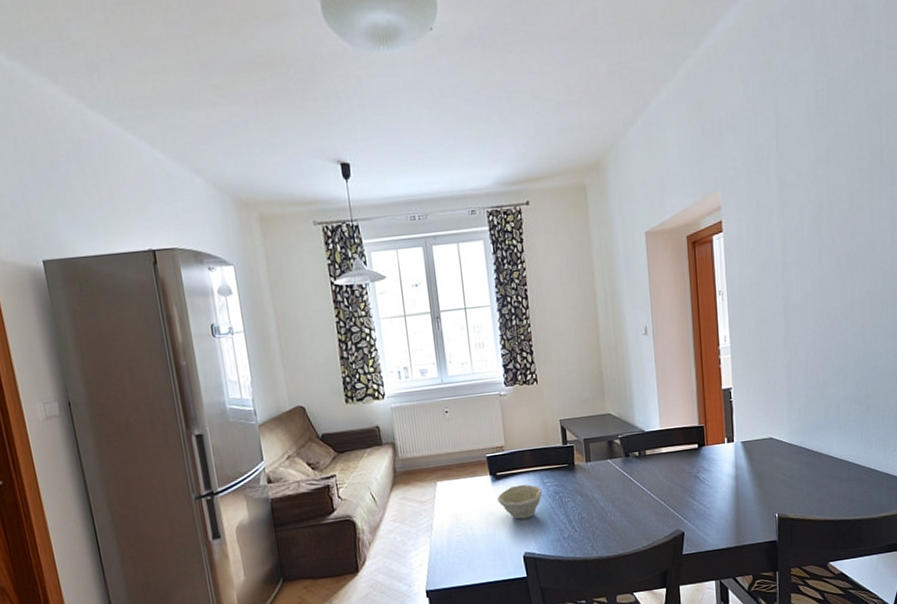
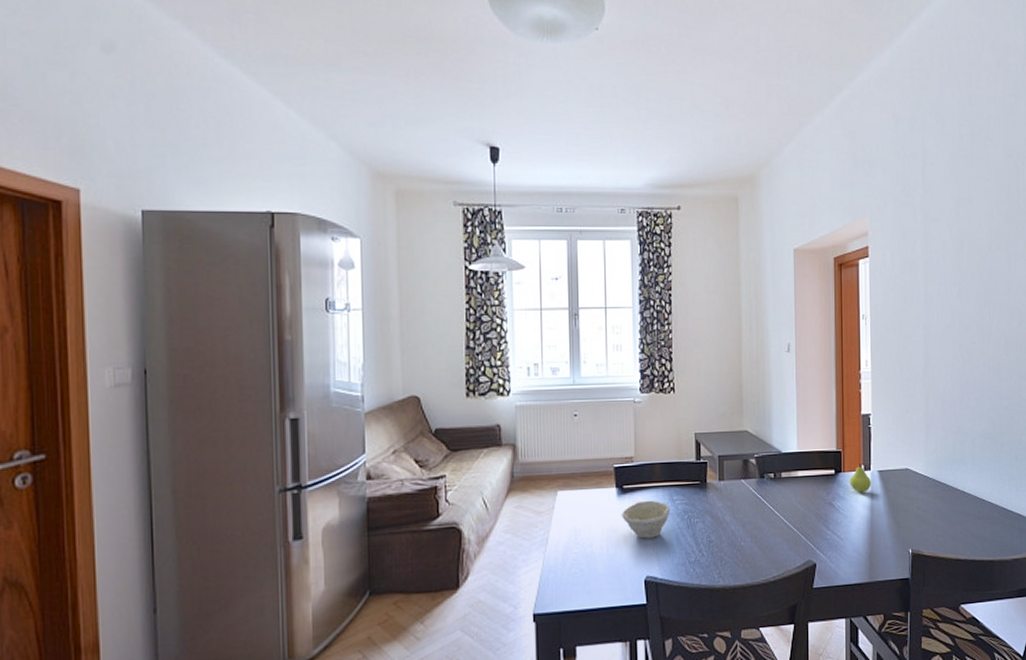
fruit: none [713,436,736,464] -> present [849,463,872,493]

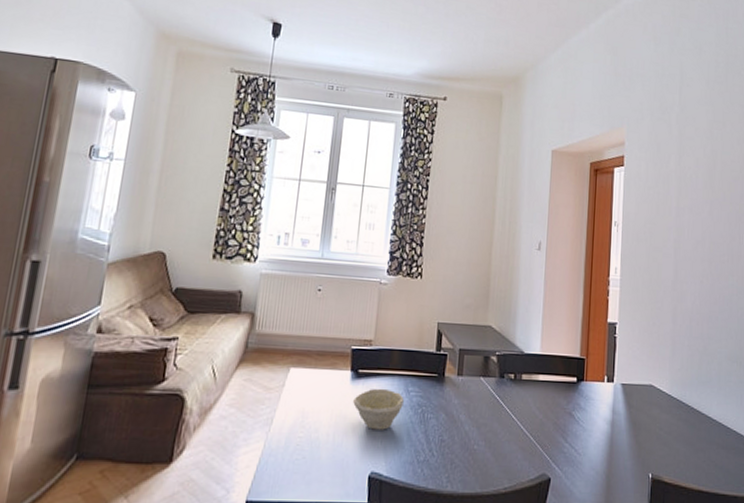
fruit: present [849,463,872,493] -> none [591,374,615,406]

